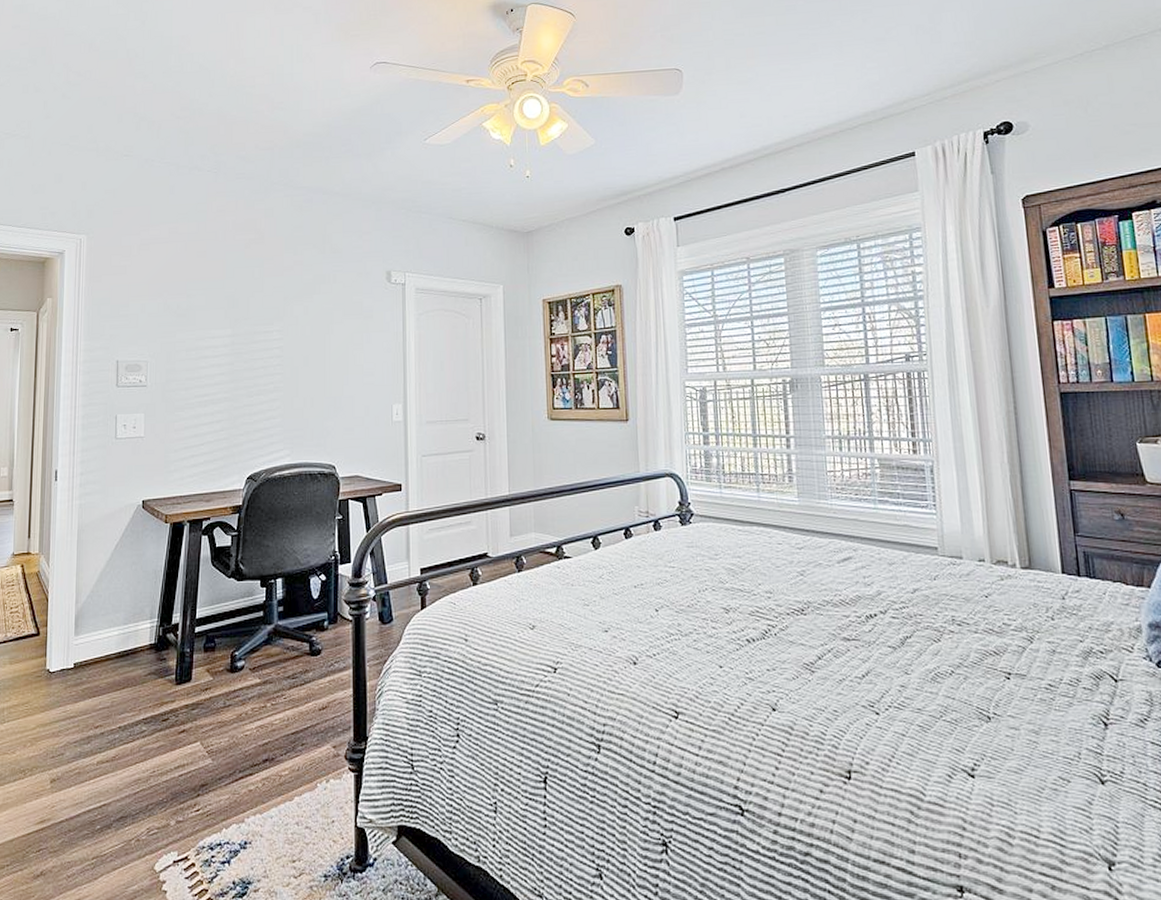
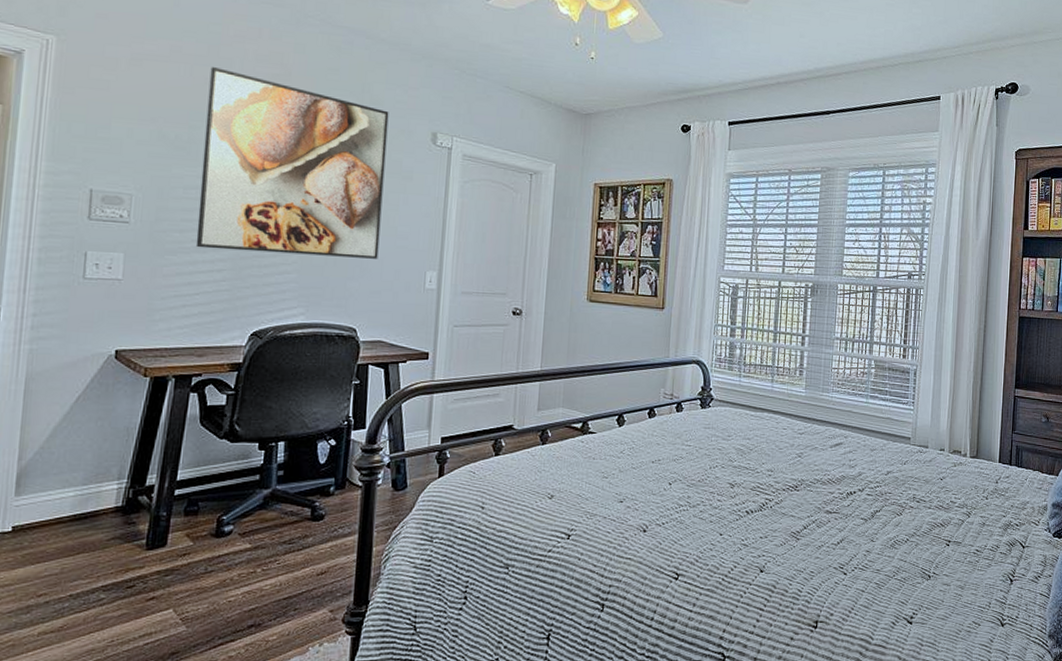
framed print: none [198,241,349,403] -> present [195,67,389,259]

